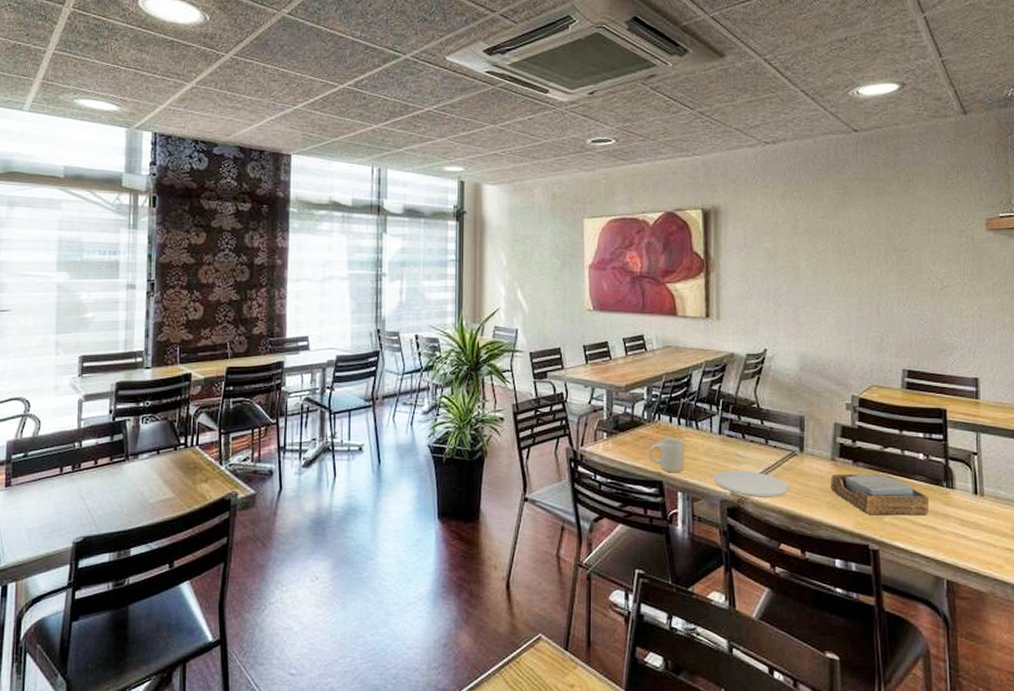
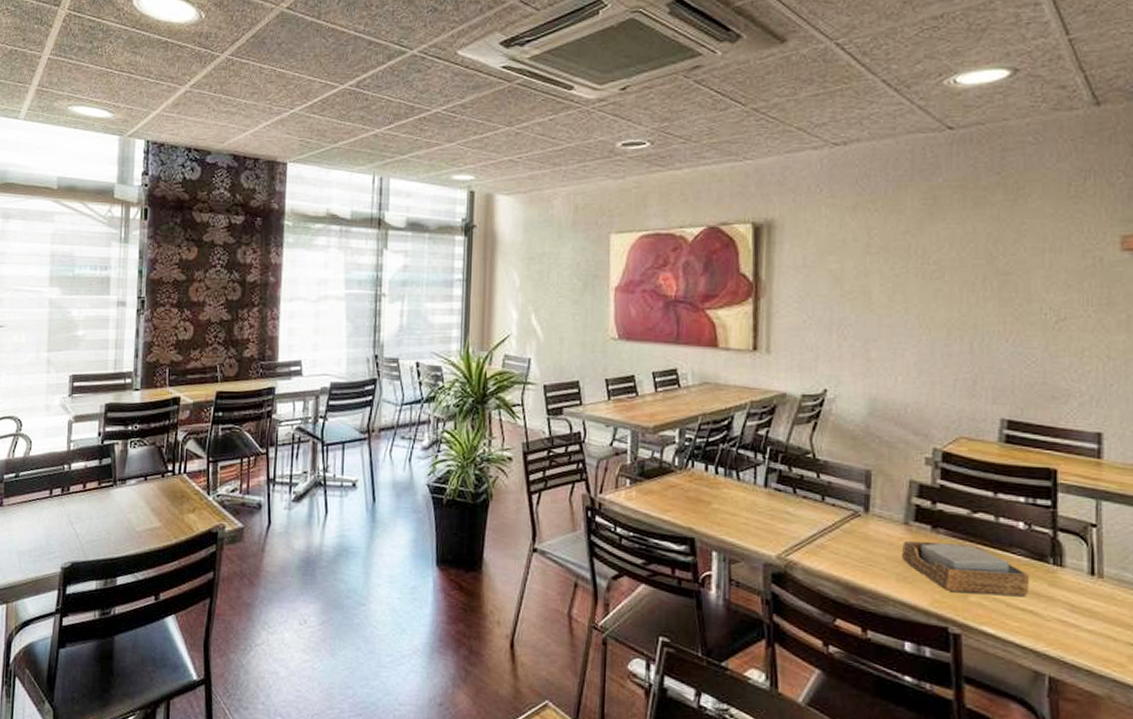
cup: present [649,438,685,473] -> none [679,489,723,530]
plate: present [713,470,790,497] -> none [756,529,850,565]

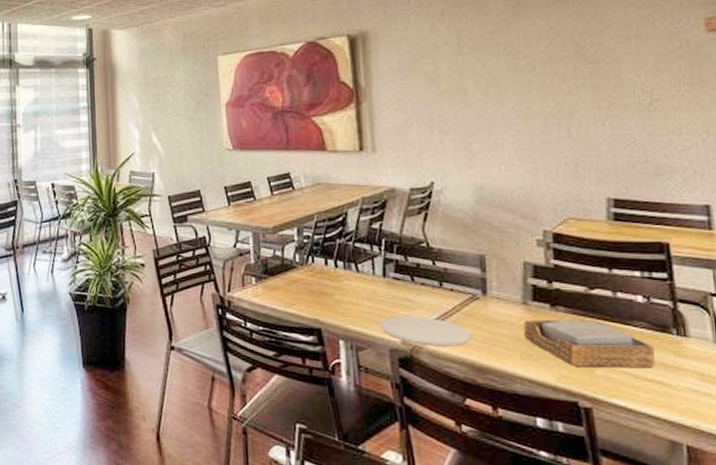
plate: none [756,529,850,565] -> present [379,316,473,347]

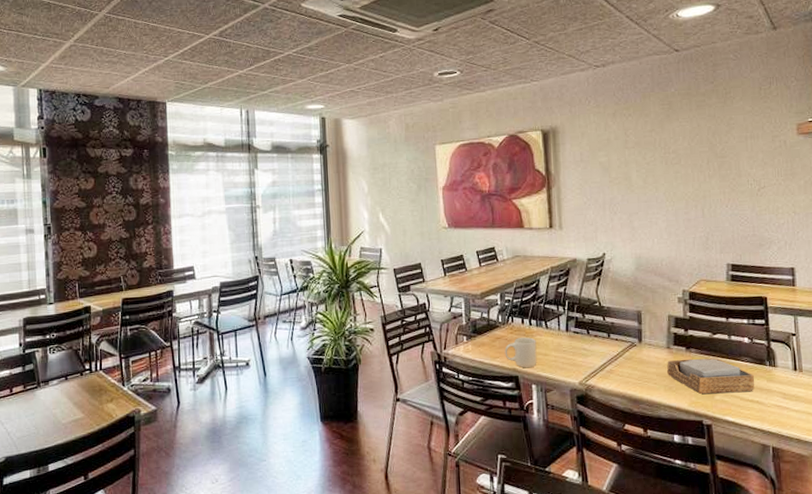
cup: none [303,282,346,320] -> present [505,337,537,369]
plate: present [379,316,473,347] -> none [563,362,631,385]

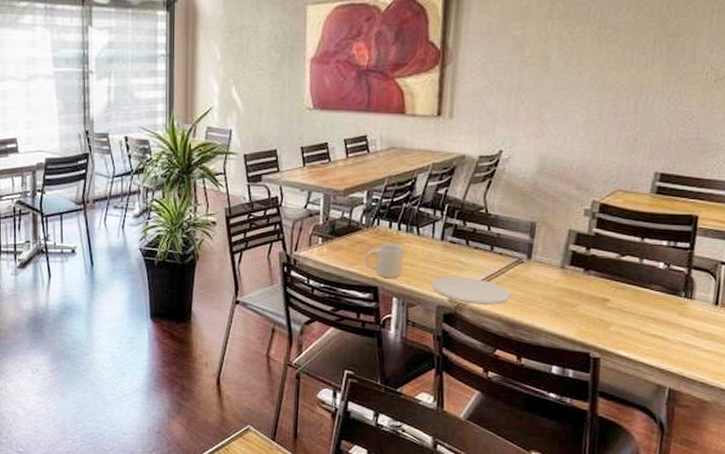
plate: none [563,362,631,385] -> present [431,276,512,305]
napkin holder: present [667,358,755,394] -> none [556,281,664,326]

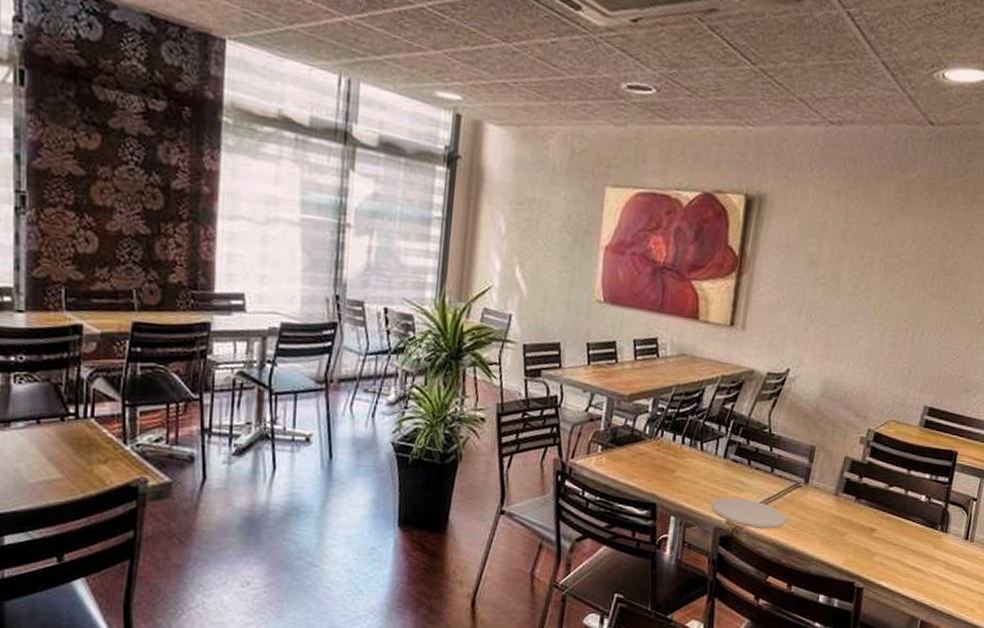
cup: present [365,244,404,279] -> none [645,457,686,496]

